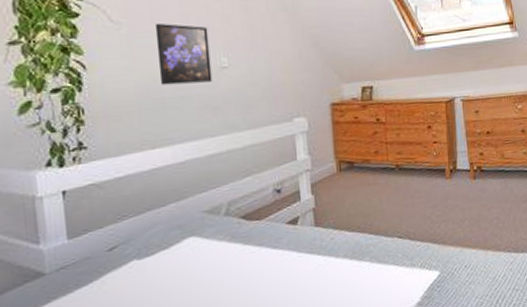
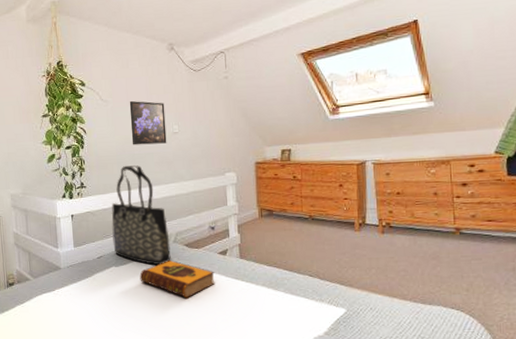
tote bag: none [129,113,222,250] -> present [111,165,171,265]
hardback book: none [175,240,284,290] -> present [139,260,215,299]

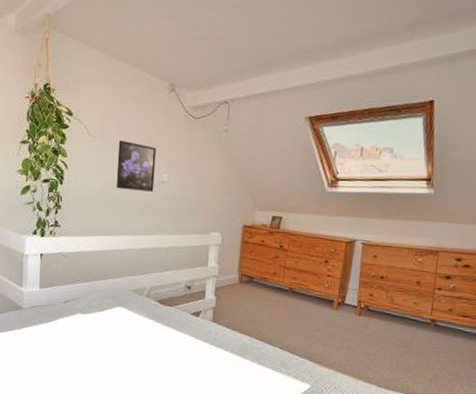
tote bag: present [111,165,171,265] -> none [82,210,143,318]
hardback book: present [139,260,215,299] -> none [106,314,185,356]

